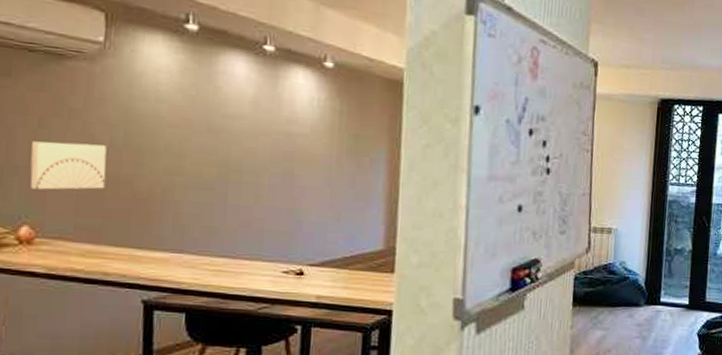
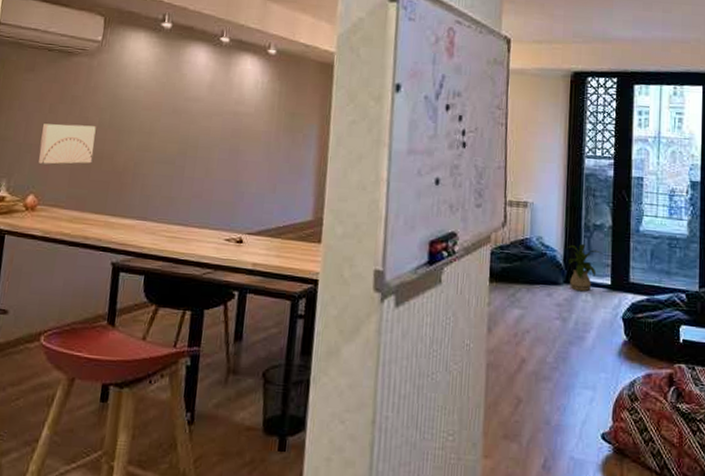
house plant: none [646,267,682,312] -> present [564,243,602,292]

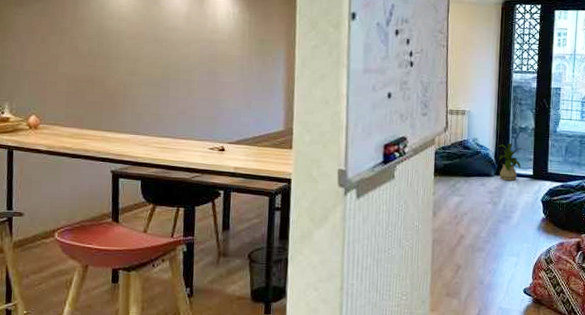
wall art: present [38,123,96,164] -> none [36,53,86,89]

